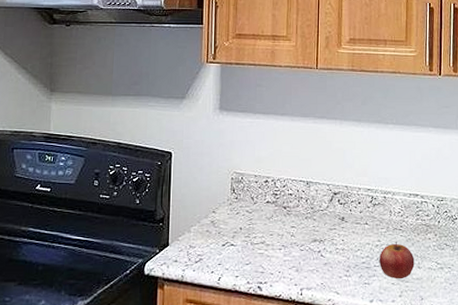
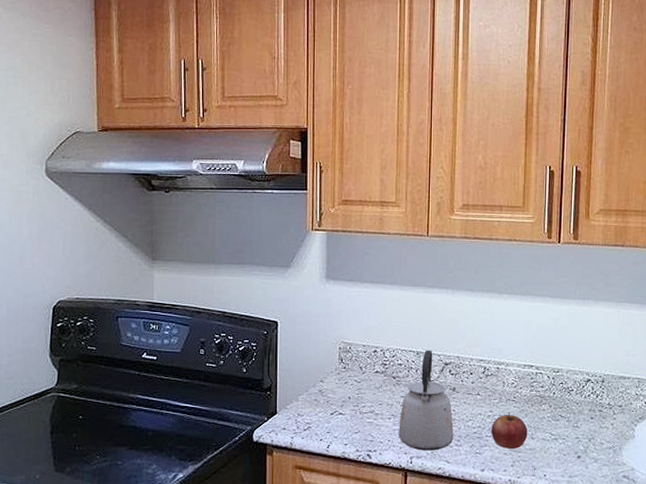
kettle: none [289,180,343,282] -> present [399,350,454,451]

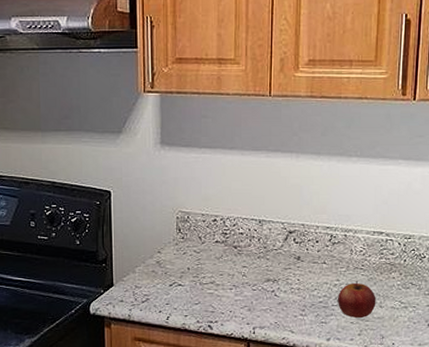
kettle: present [399,350,454,451] -> none [241,218,298,321]

